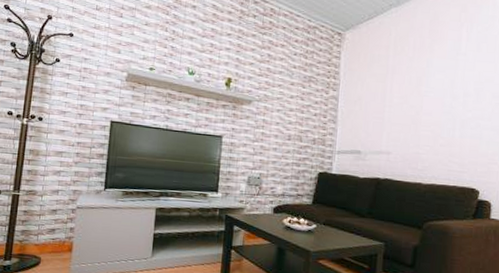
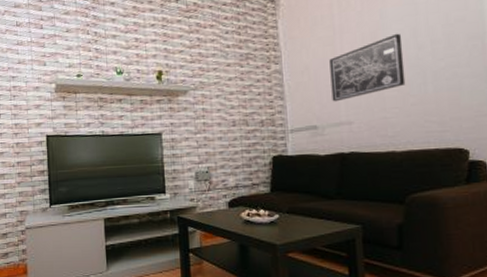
wall art: none [377,82,442,133] -> present [329,33,406,102]

